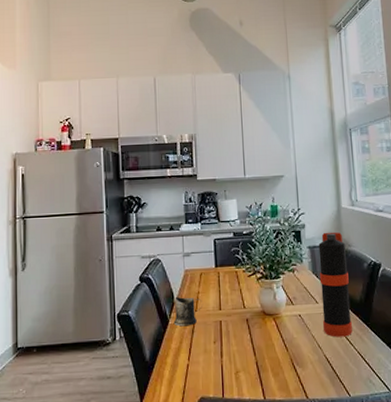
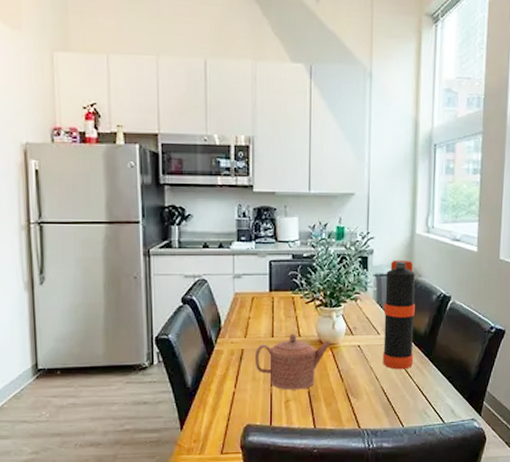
mug: present [173,296,202,327] -> none [219,321,253,353]
teapot: none [205,305,273,361] -> present [254,333,331,390]

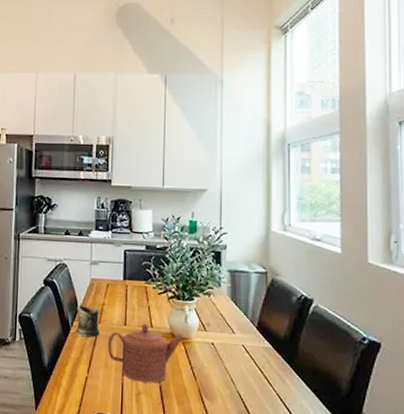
mug: none [219,321,253,353] -> present [75,305,107,338]
bottle: present [382,260,416,370] -> none [238,256,273,375]

